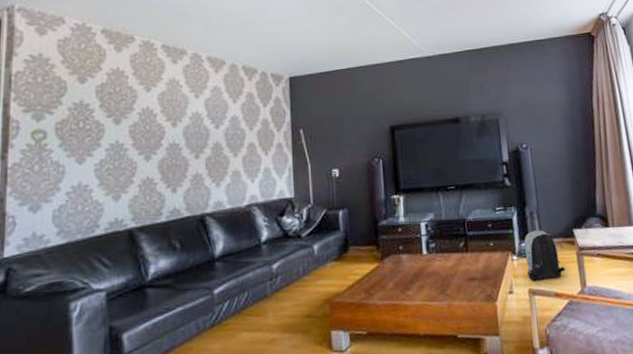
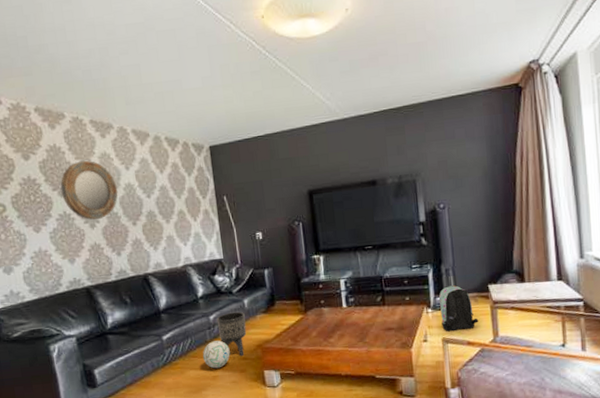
home mirror: none [117,86,183,151] -> present [60,160,118,220]
ball: none [261,294,293,330] -> present [203,340,230,369]
planter: none [280,259,314,314] -> present [216,311,247,357]

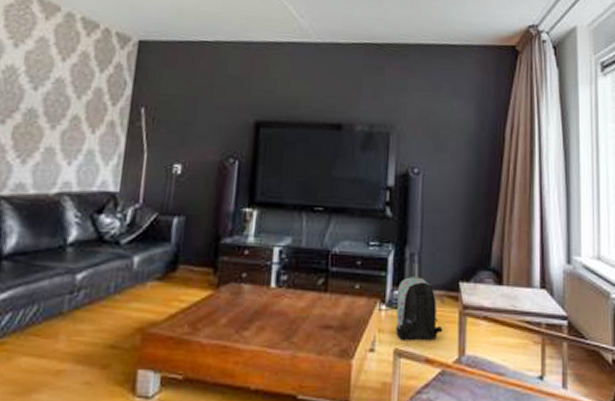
ball: present [203,340,230,369] -> none [49,313,95,358]
planter: present [216,311,247,357] -> none [83,272,130,343]

